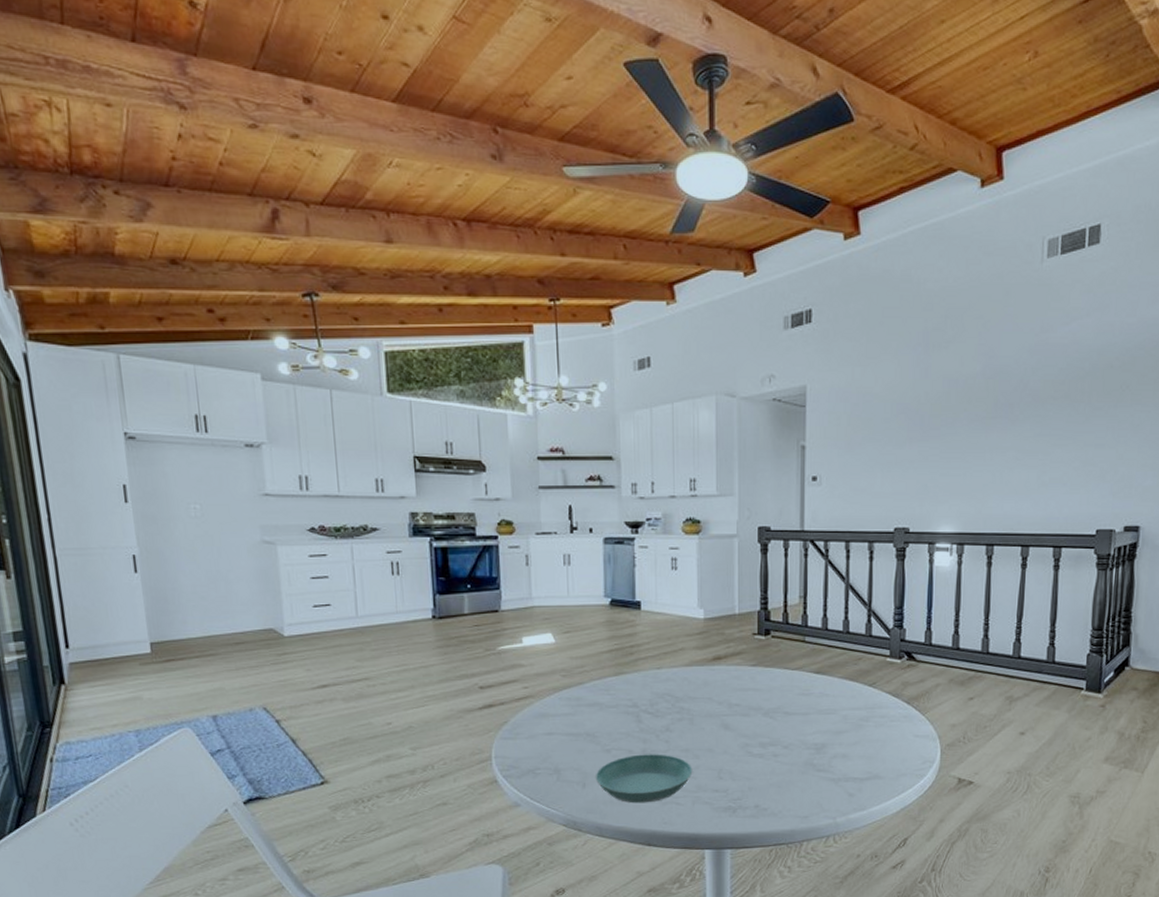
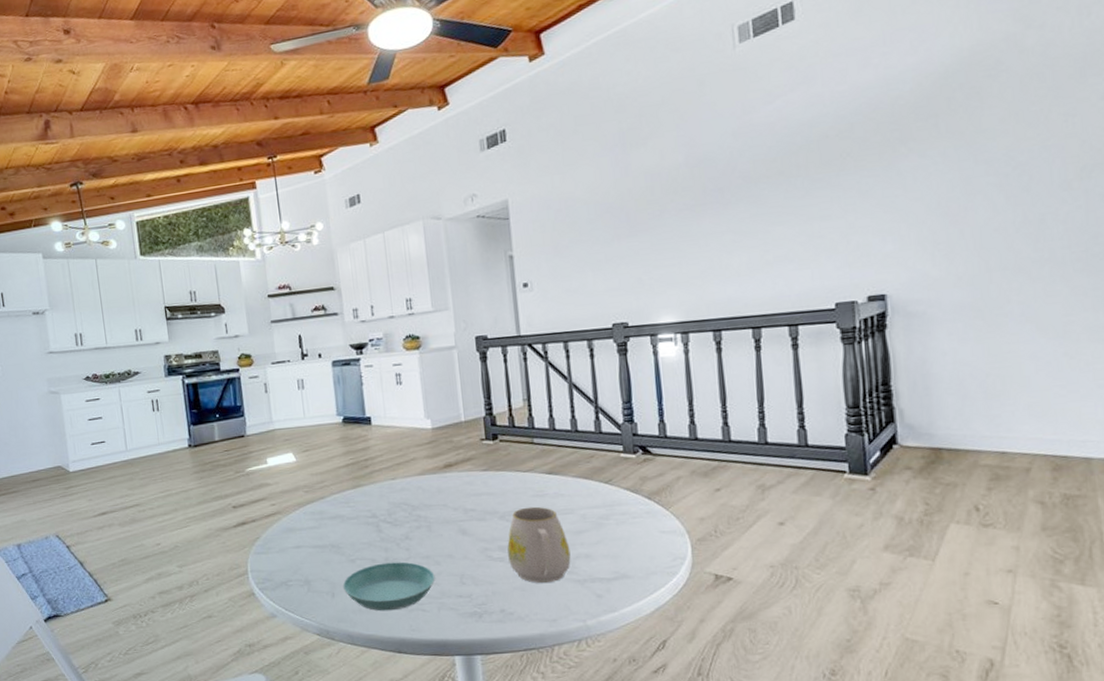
mug: none [768,705,828,781] -> present [507,506,571,584]

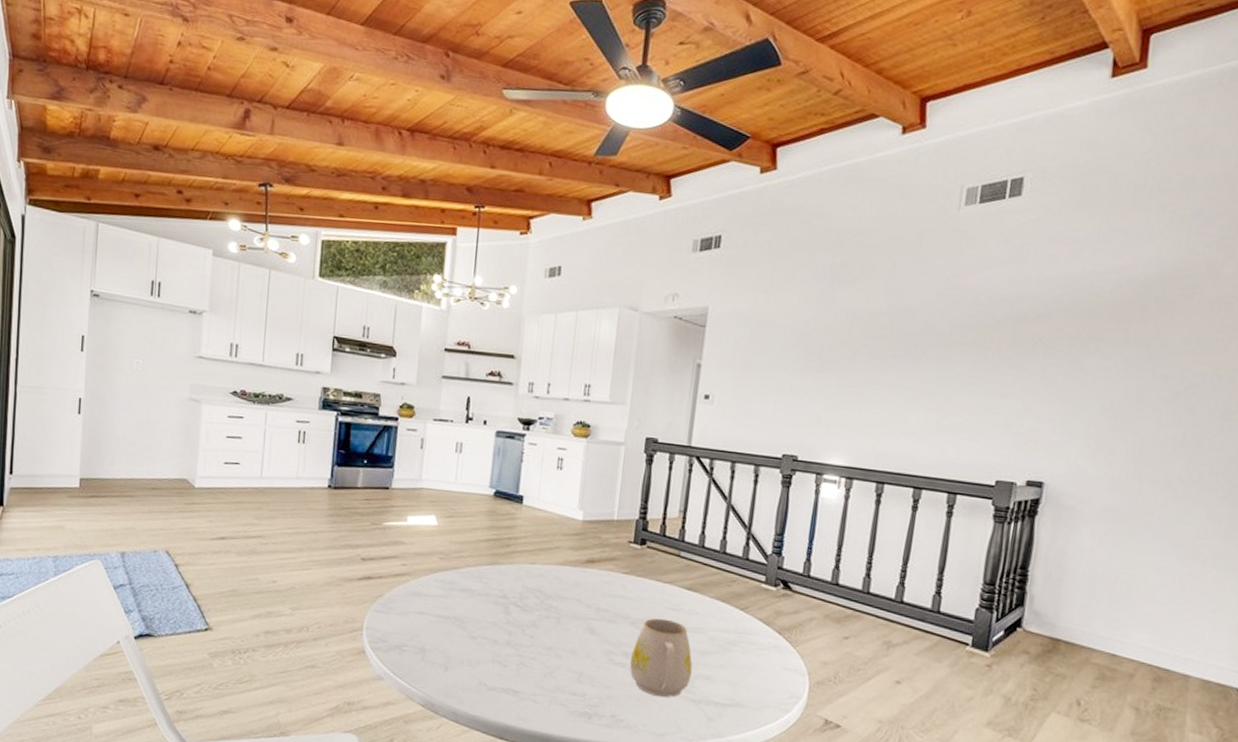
saucer: present [342,561,435,611] -> none [457,645,554,696]

